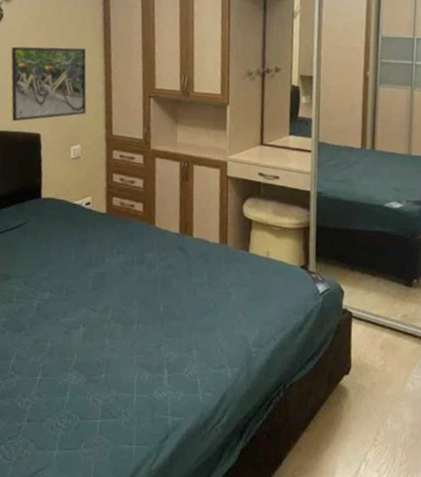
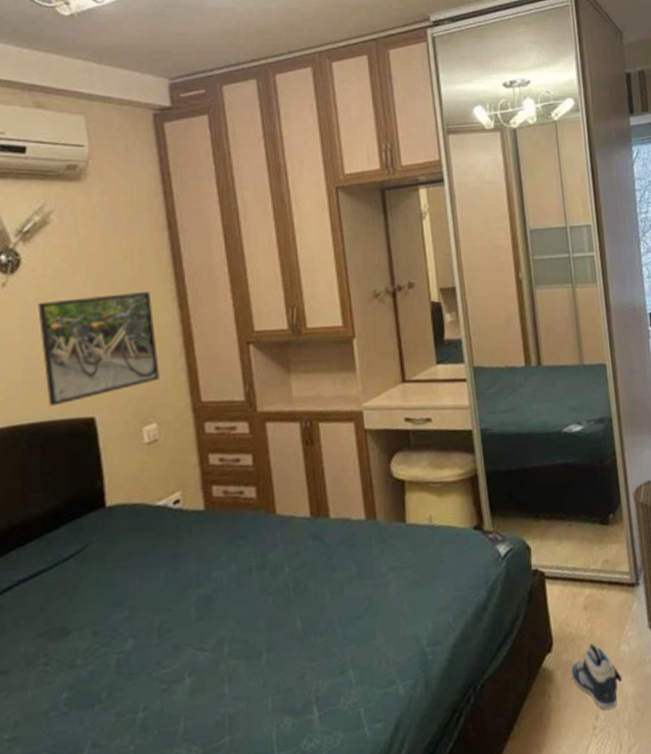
sneaker: none [362,376,403,431] -> present [571,643,622,711]

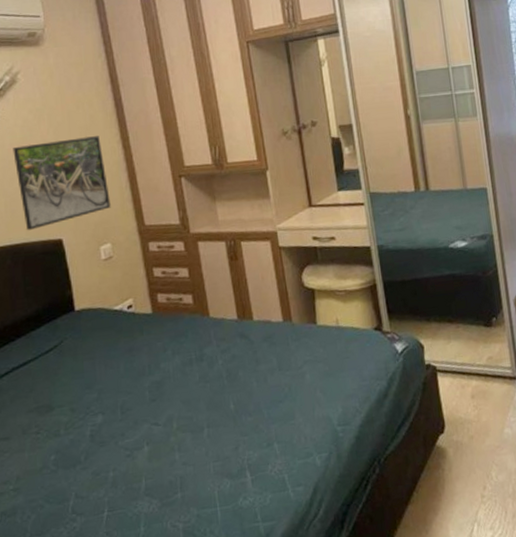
sneaker: present [571,643,622,711] -> none [461,427,506,483]

